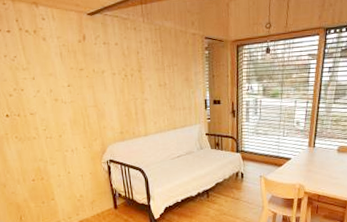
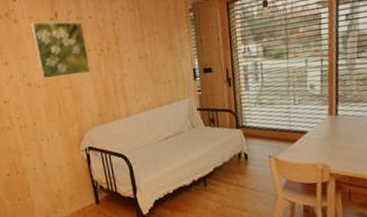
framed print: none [59,42,114,96] -> present [30,21,91,79]

